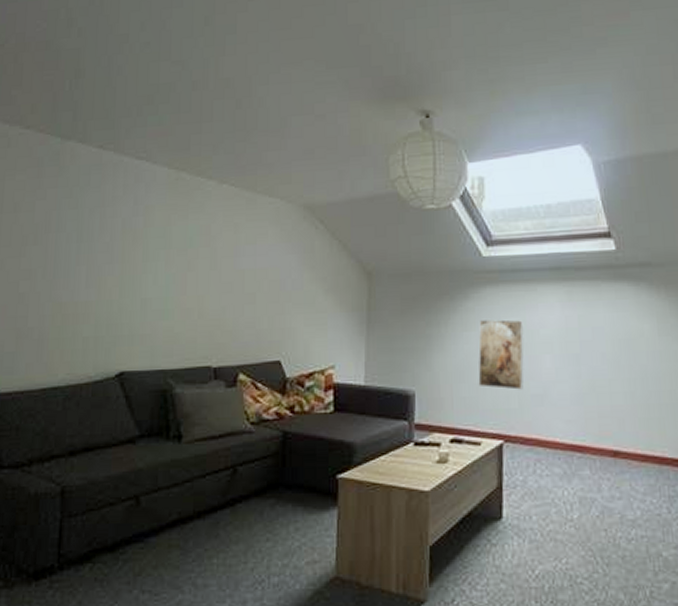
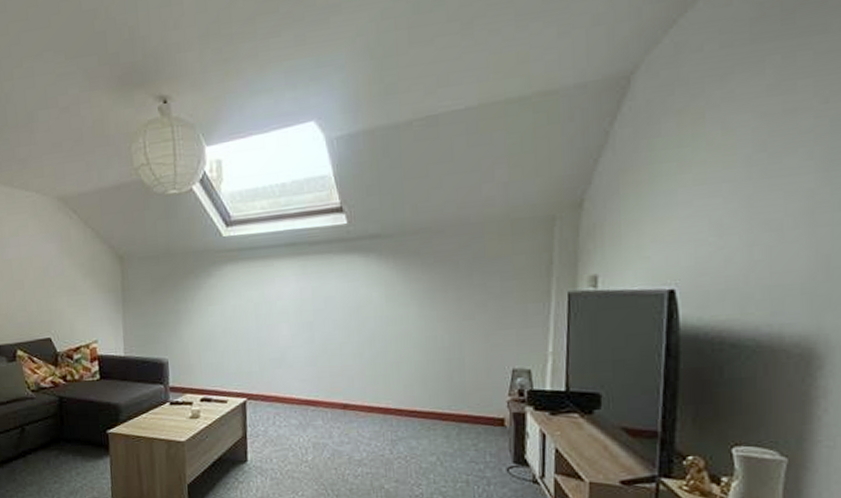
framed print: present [478,319,524,390] -> none [221,293,263,355]

